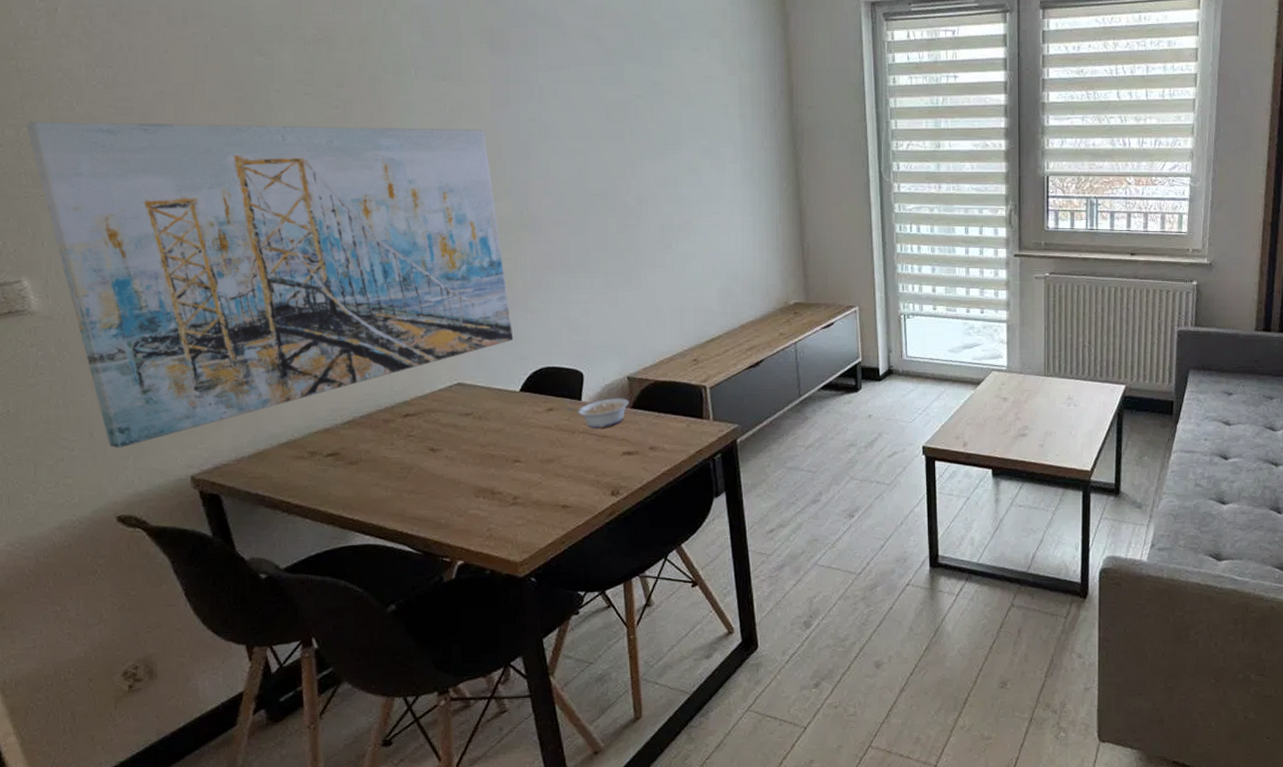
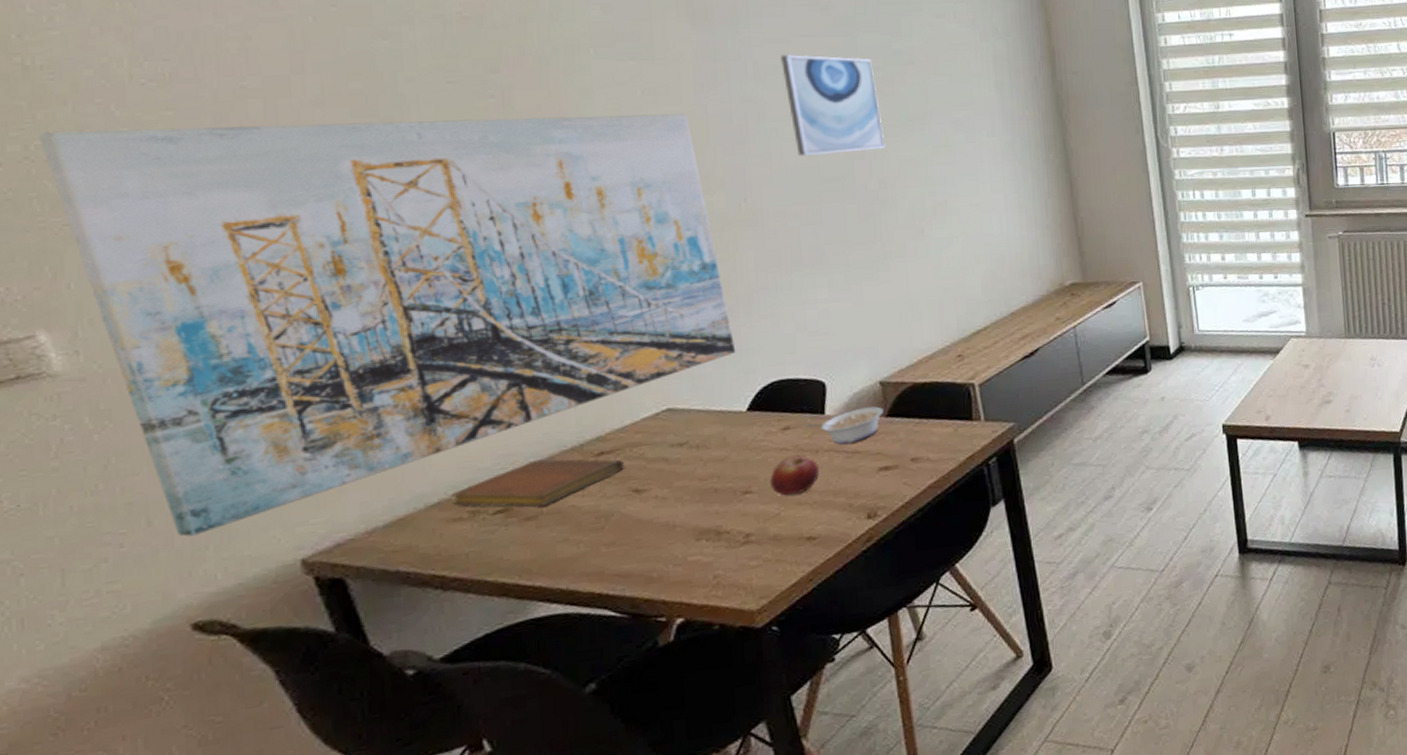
notebook: none [296,415,423,454] -> present [451,459,624,507]
fruit: none [535,434,574,468] -> present [769,455,819,496]
wall art: none [560,80,643,172] -> present [780,54,886,157]

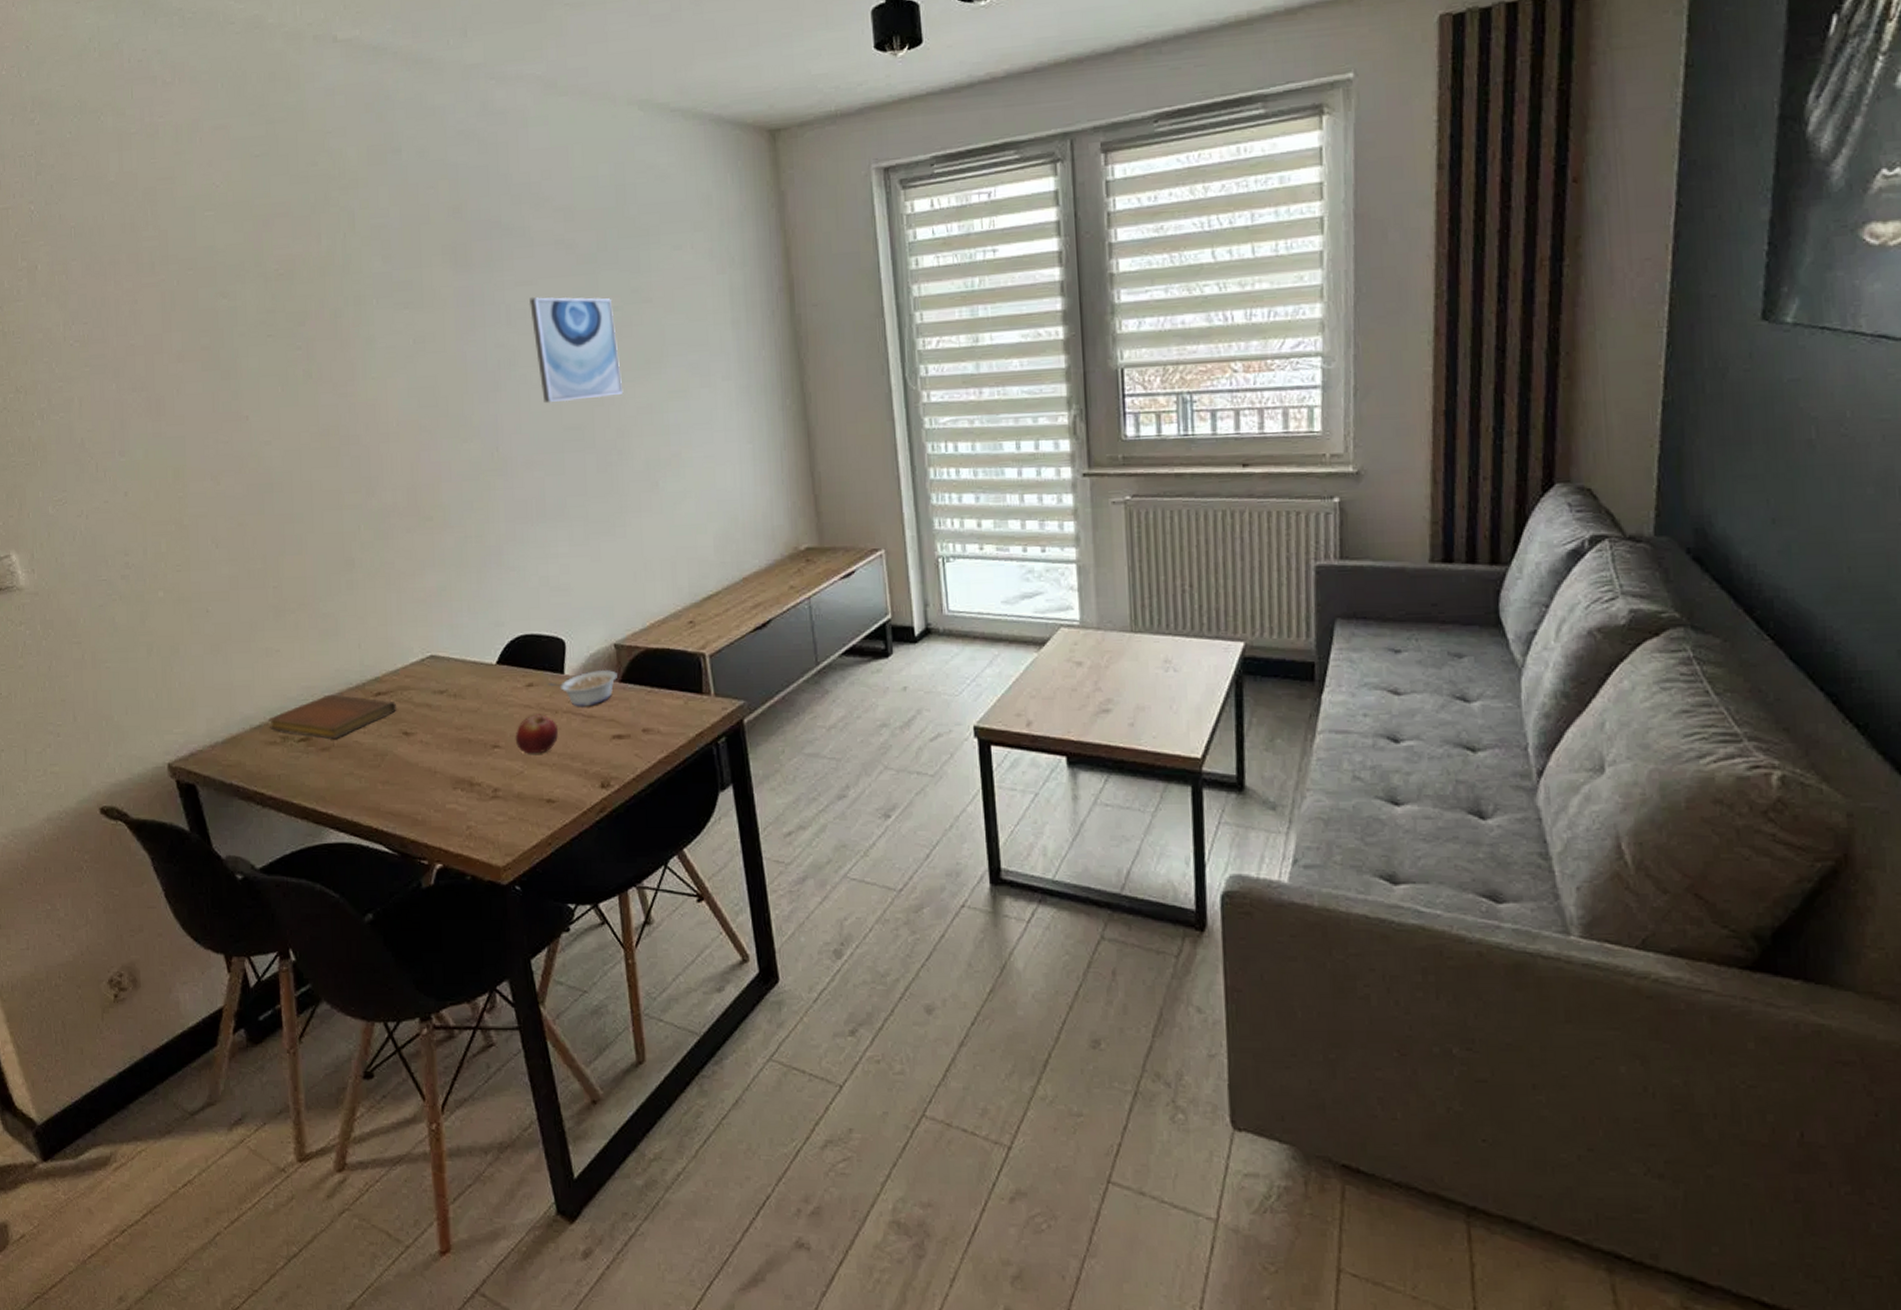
wall art: present [39,113,736,537] -> none [12,361,488,733]

